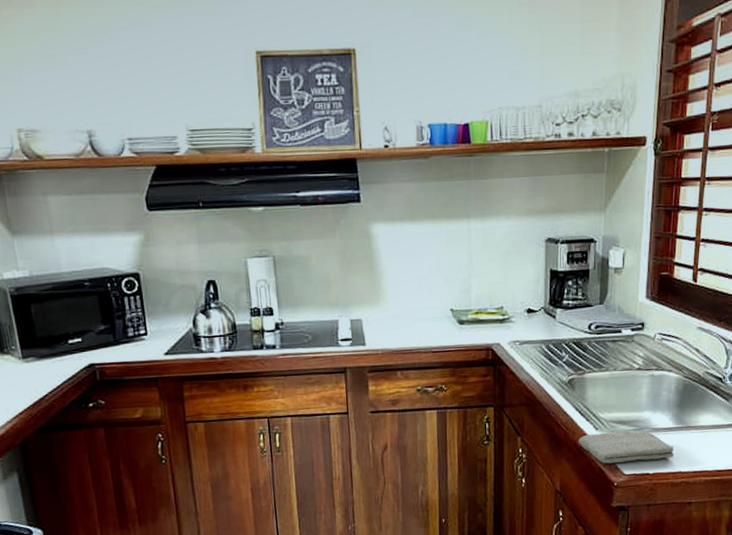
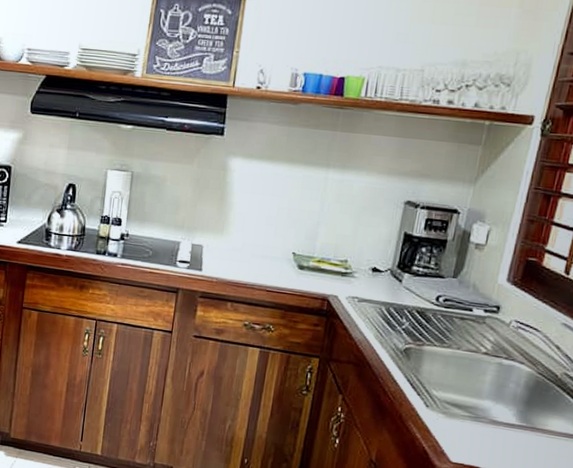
washcloth: present [579,430,674,464] -> none [405,409,513,457]

